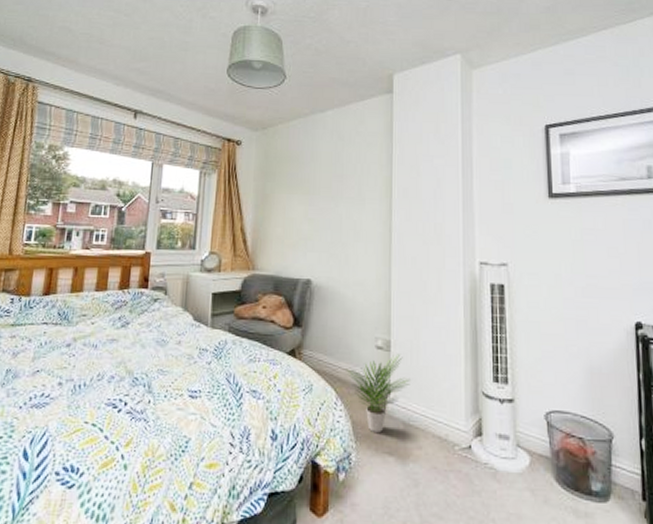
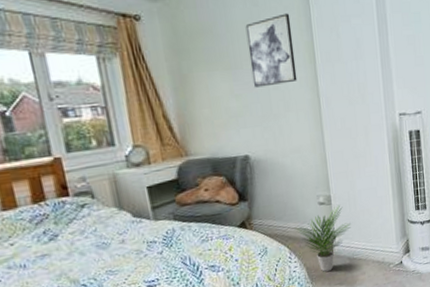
wall art: none [327,149,372,215] -> present [245,13,298,88]

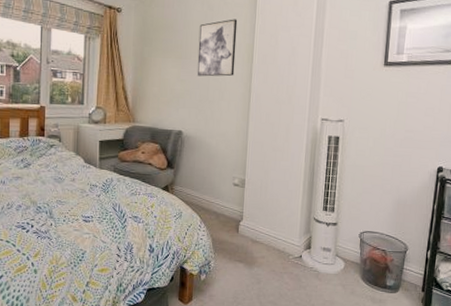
potted plant: present [295,205,351,272] -> none [209,189,259,247]

